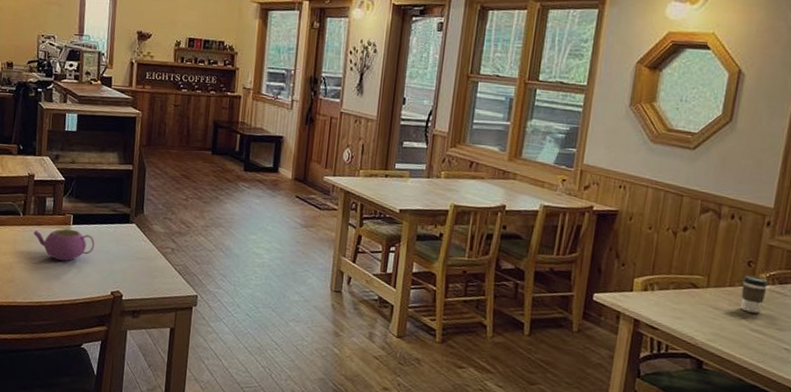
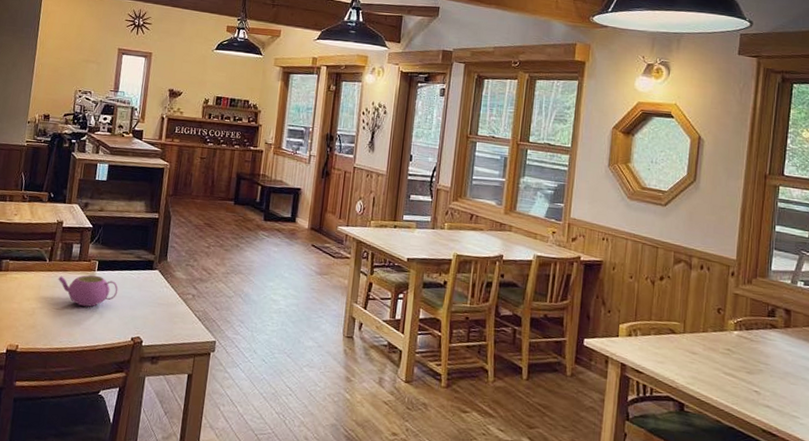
coffee cup: present [741,275,769,313] -> none [713,321,737,358]

